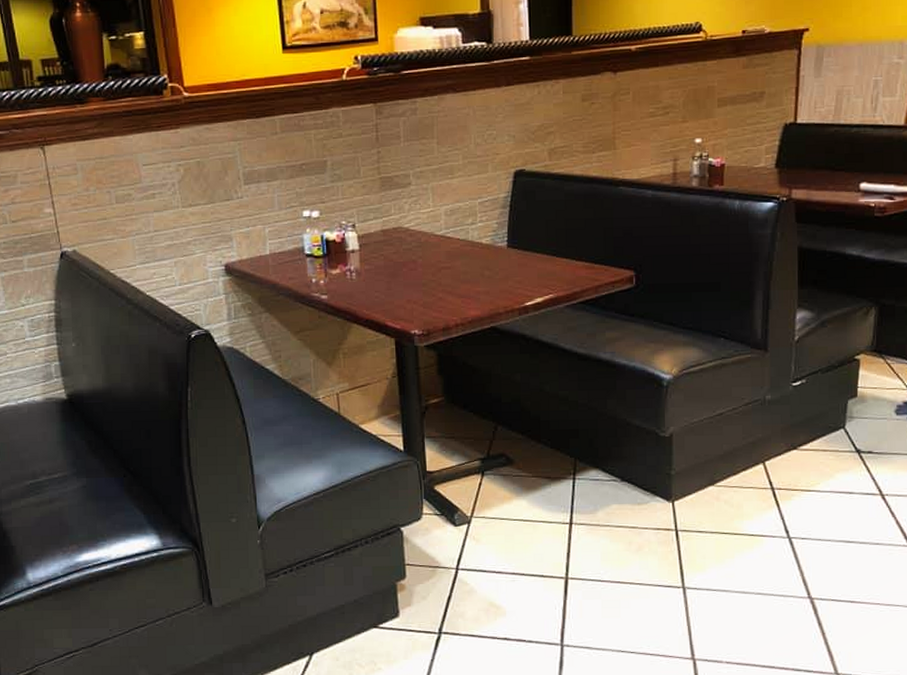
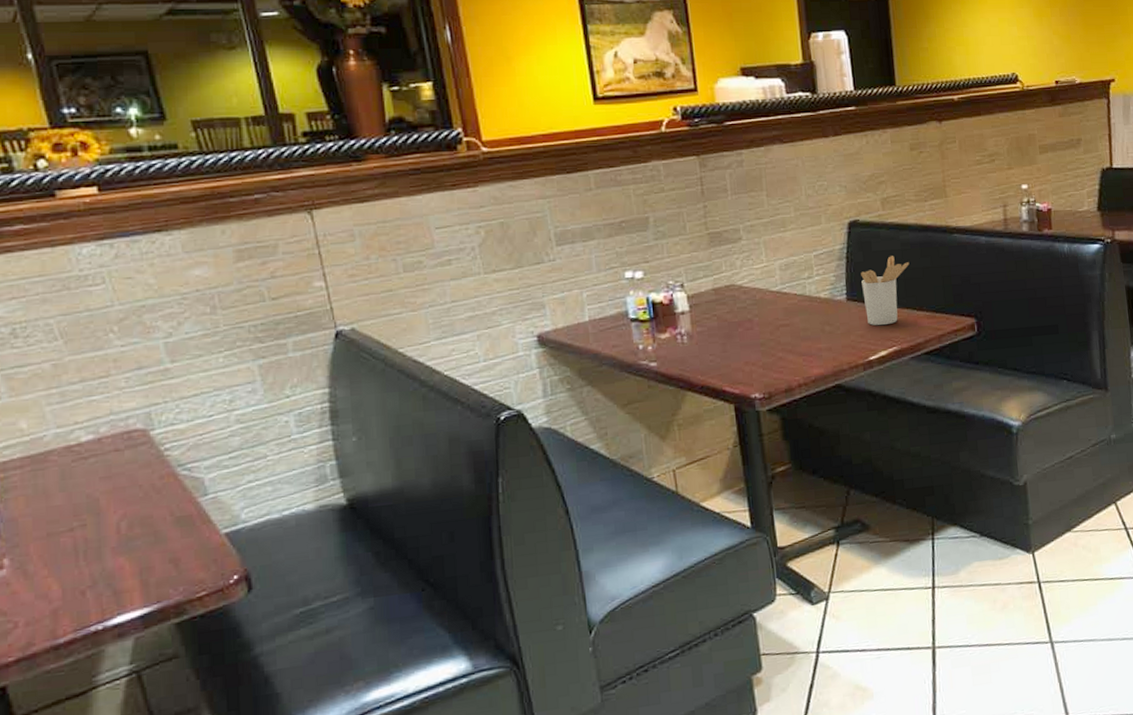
utensil holder: none [523,206,572,273] -> present [861,256,910,326]

